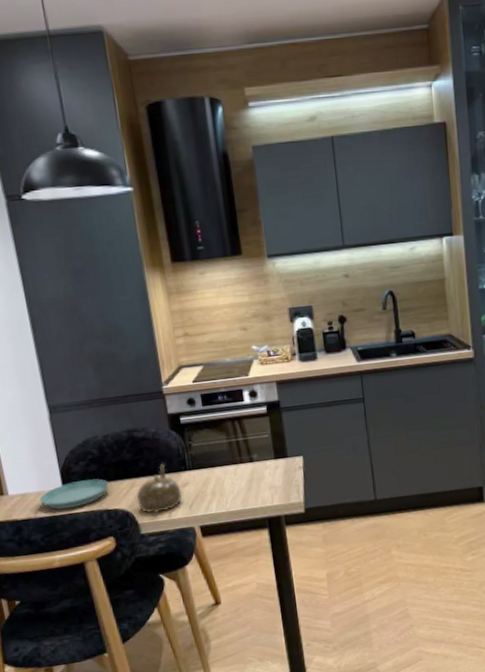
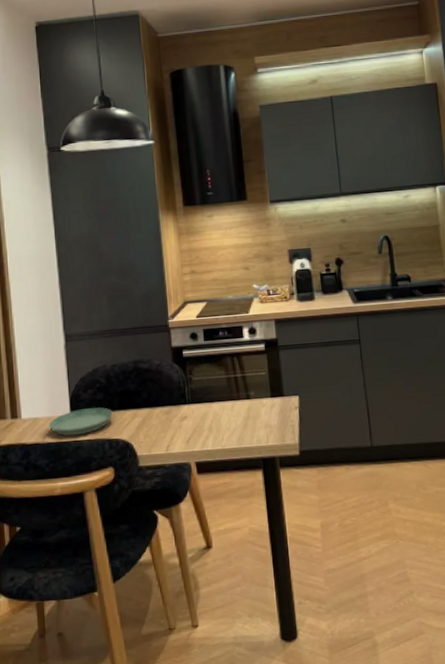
teapot: present [136,463,182,514] -> none [137,395,180,447]

